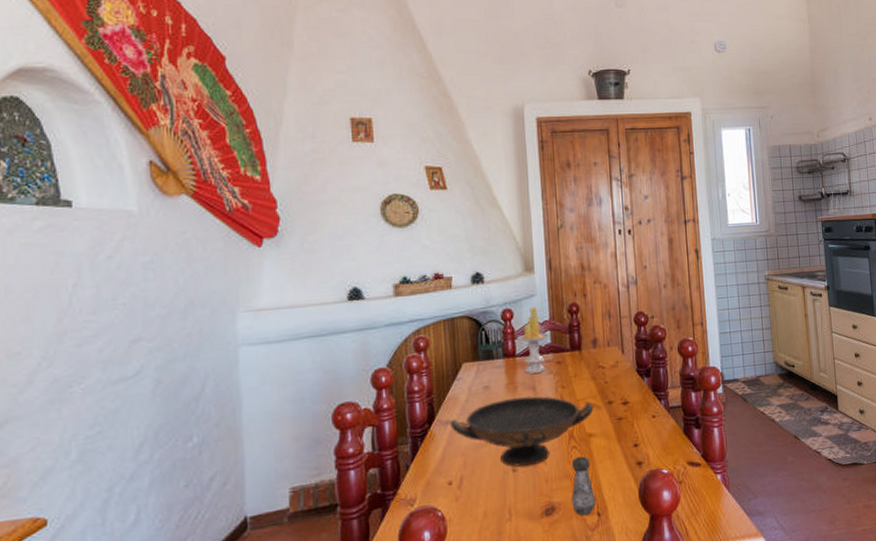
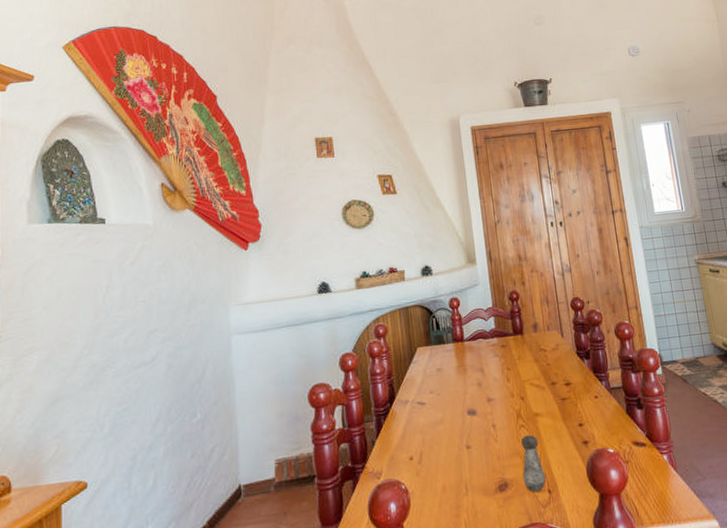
decorative bowl: present [450,396,594,467] -> none [408,377,539,444]
candle: present [517,307,550,374] -> none [464,295,494,357]

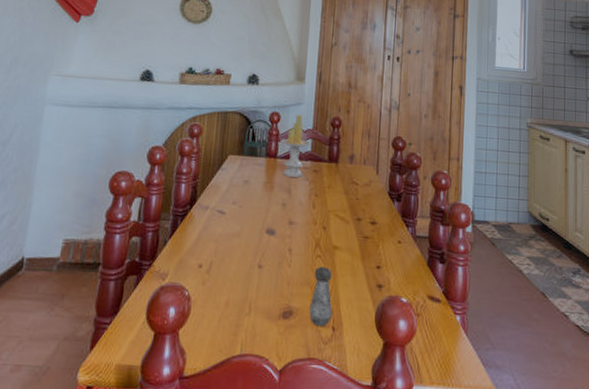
candle: none [464,295,494,357] -> present [280,114,311,178]

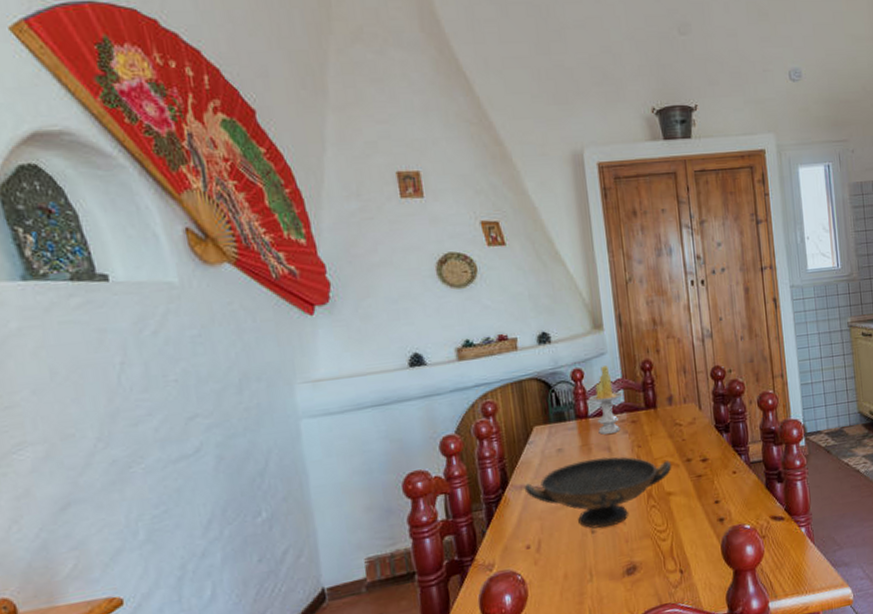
decorative bowl: none [208,196,343,266] -> present [524,456,672,529]
salt shaker: present [309,266,332,326] -> none [652,514,678,573]

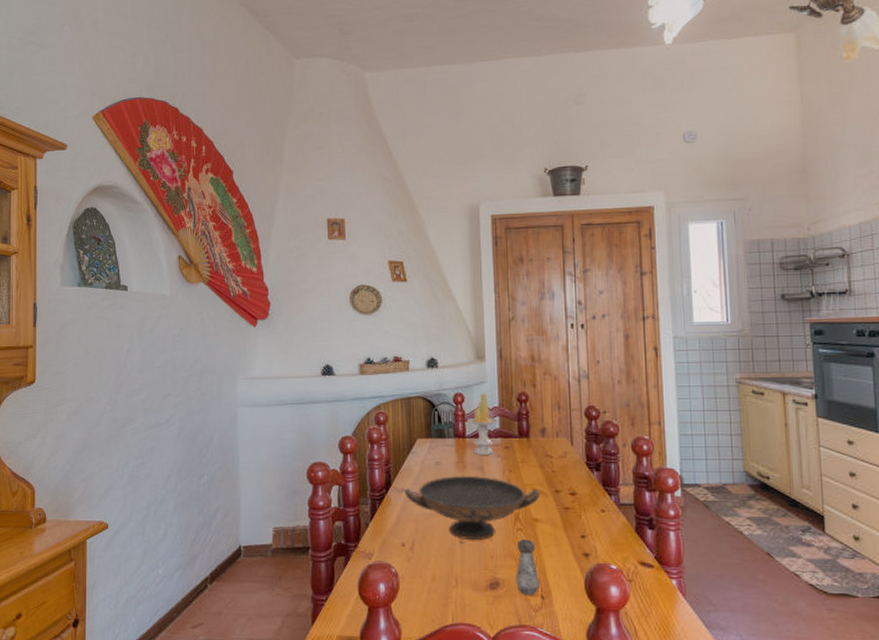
salt shaker: none [652,514,678,573] -> present [516,539,540,595]

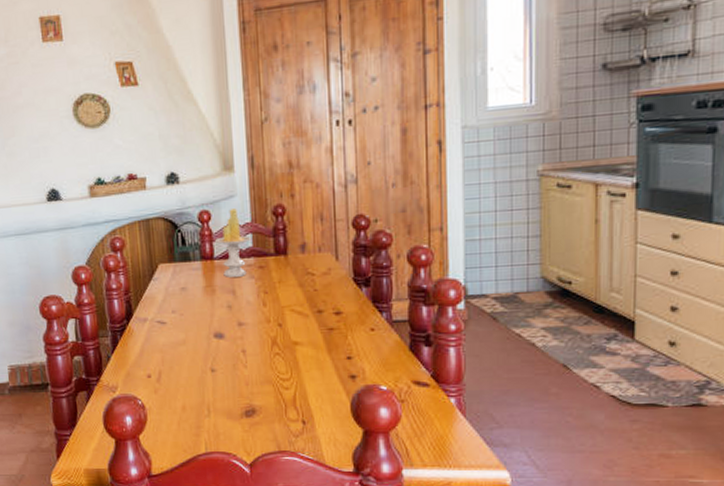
decorative bowl: present [404,476,541,541] -> none [147,300,301,368]
salt shaker: present [516,539,540,595] -> none [274,363,300,421]

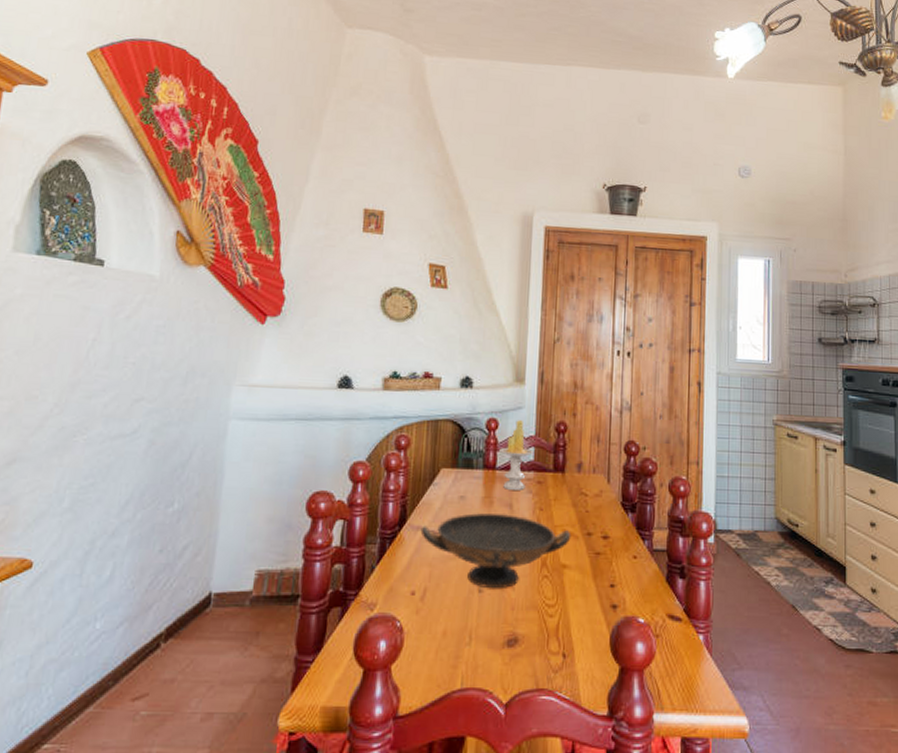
decorative bowl: none [147,300,301,368] -> present [420,513,571,589]

